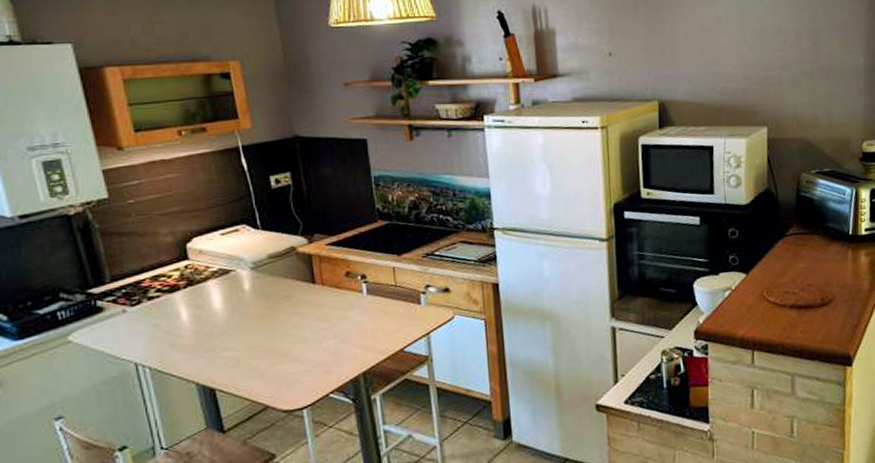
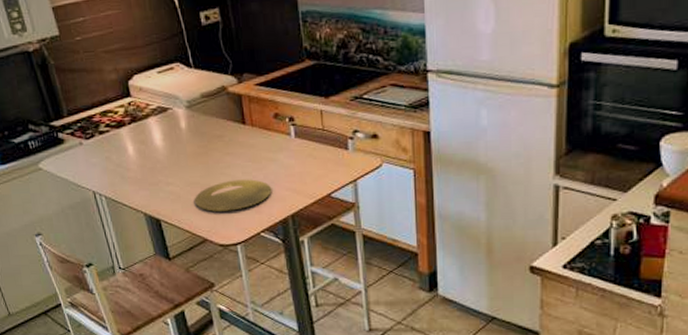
plate: none [255,338,343,376] -> present [194,179,272,212]

